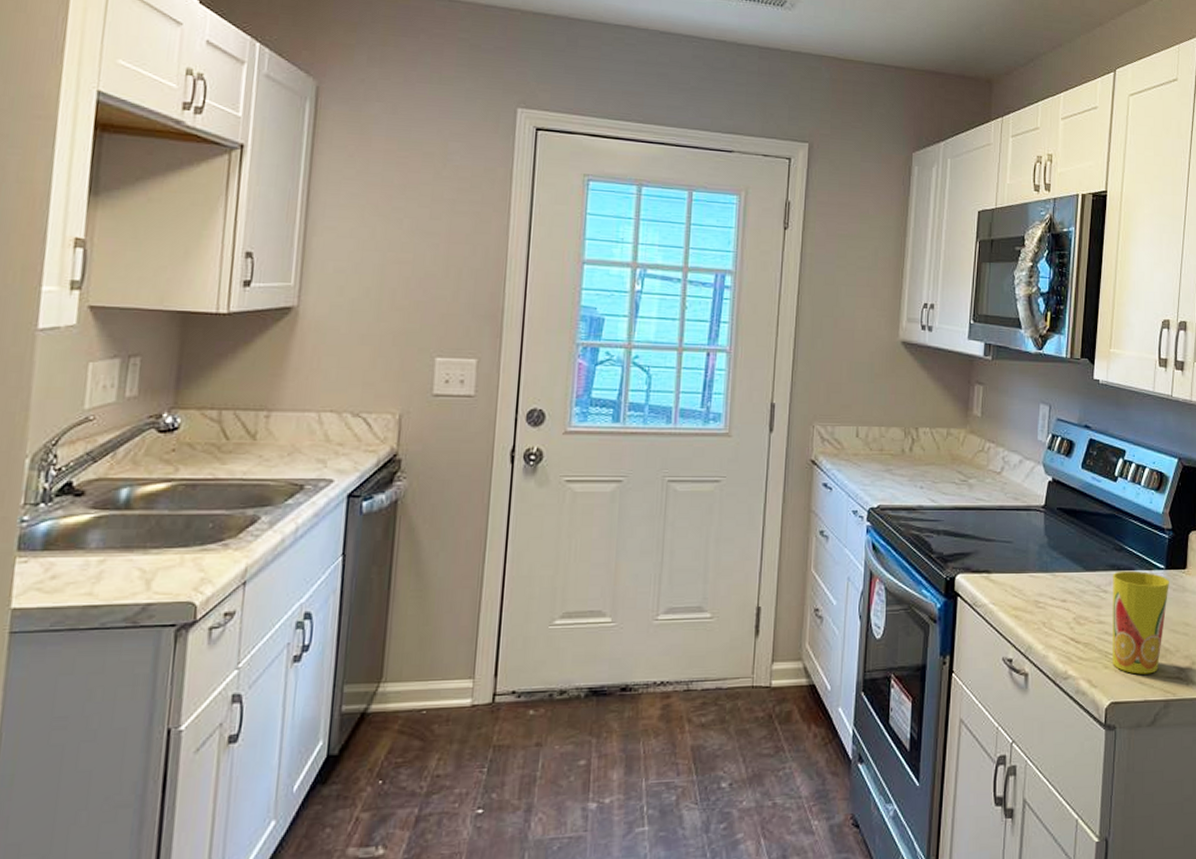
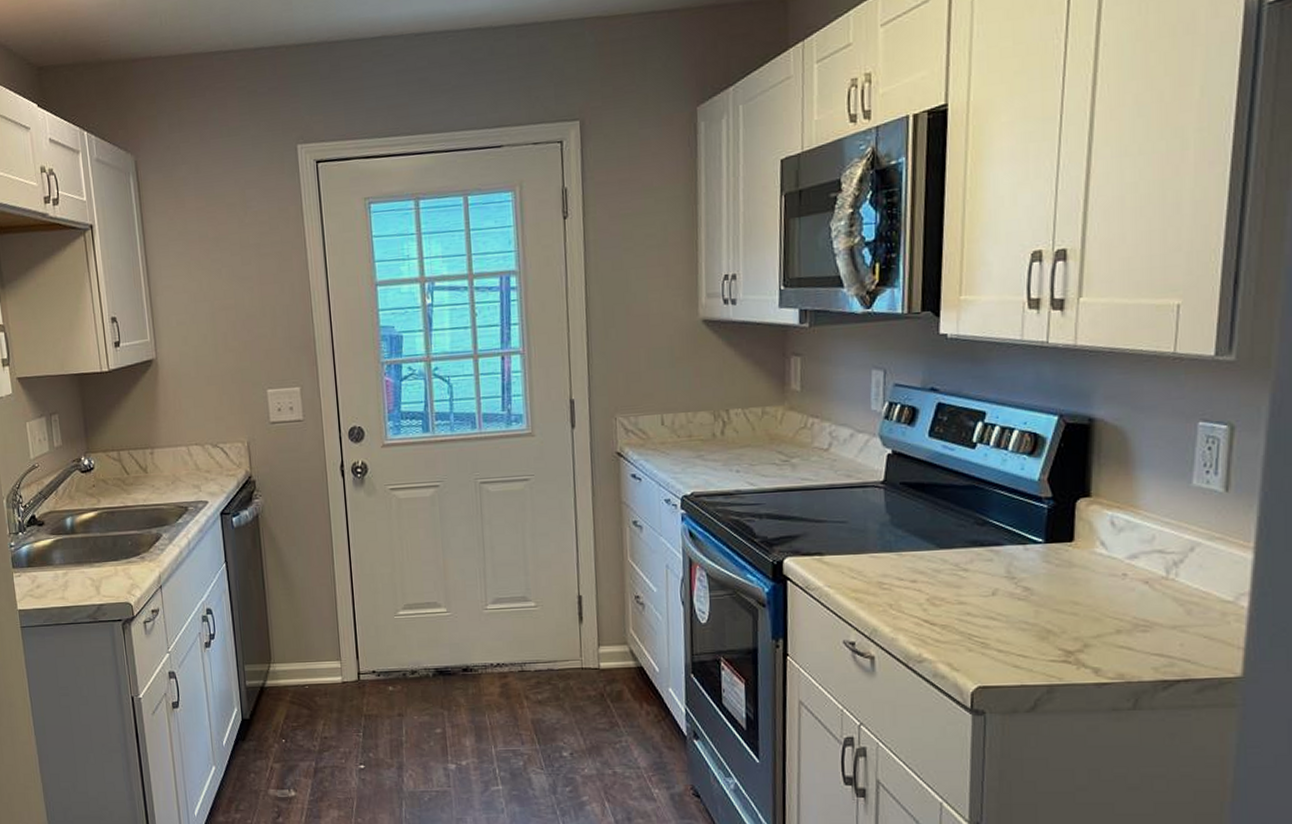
cup: present [1112,570,1169,674] -> none [974,546,1051,658]

